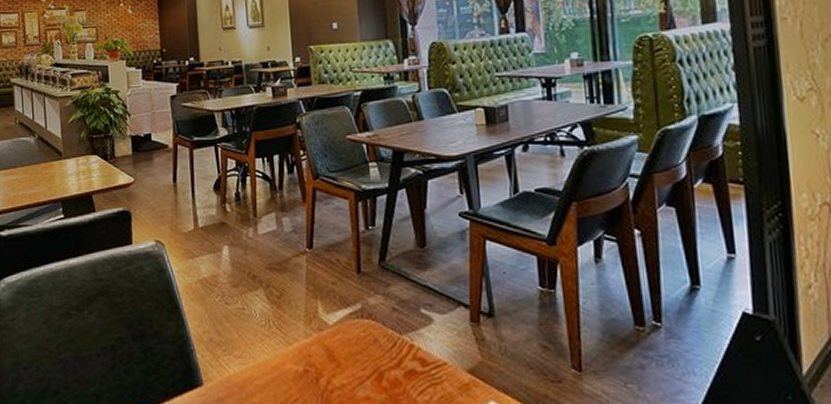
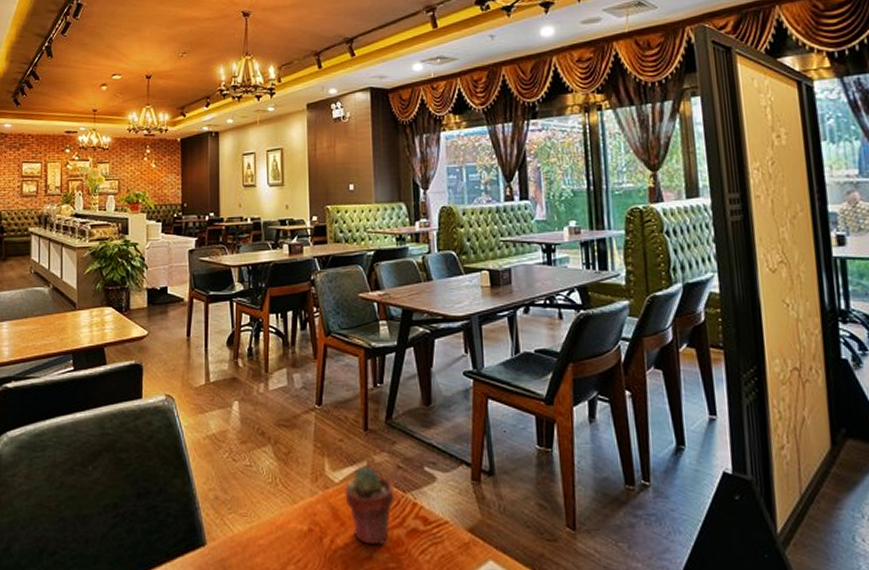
potted succulent: none [338,308,391,386] -> present [343,466,395,546]

